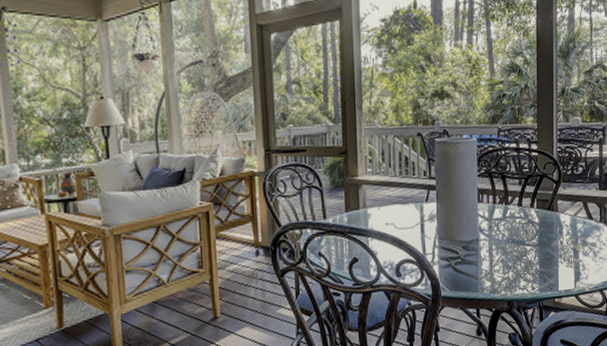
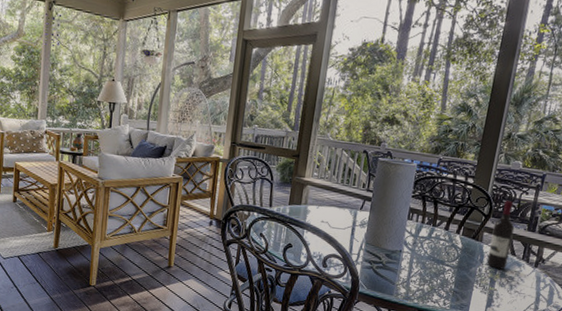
wine bottle: none [566,160,587,238] -> present [486,200,515,270]

